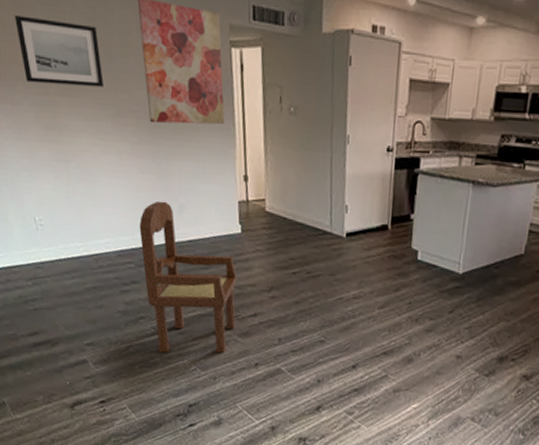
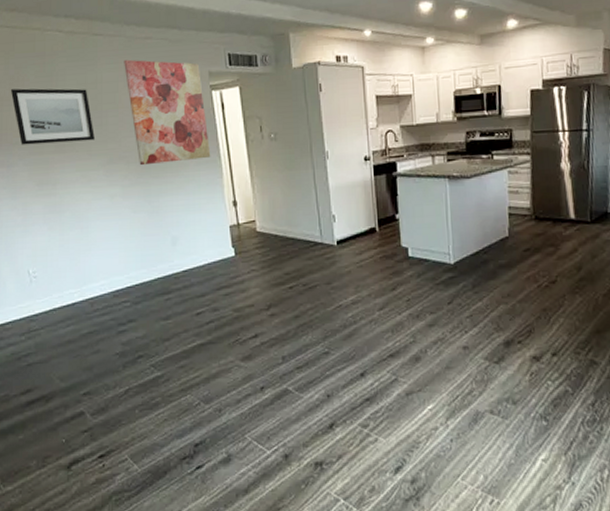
dining chair: present [139,200,237,353] -> none [134,236,237,391]

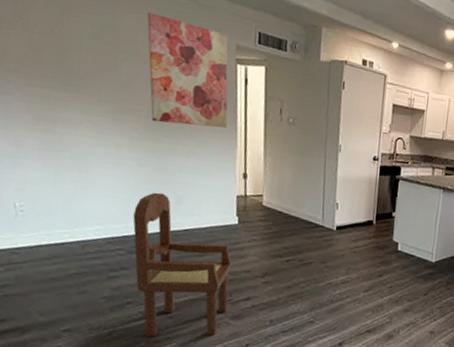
wall art: present [10,88,95,145] -> none [12,12,106,86]
dining chair: none [134,236,237,391] -> present [133,192,232,337]

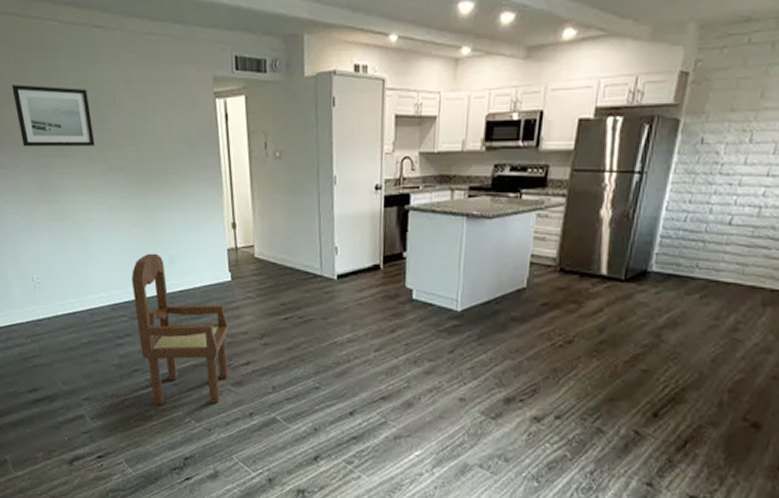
wall art: none [12,12,106,86] -> present [11,85,95,147]
wall art: present [147,12,228,129] -> none [125,57,212,178]

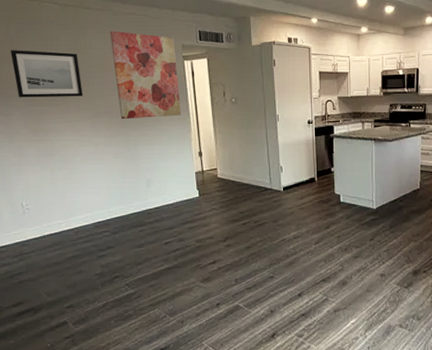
wall art: none [125,57,212,178] -> present [110,30,182,120]
dining chair: present [131,253,228,406] -> none [113,178,198,306]

